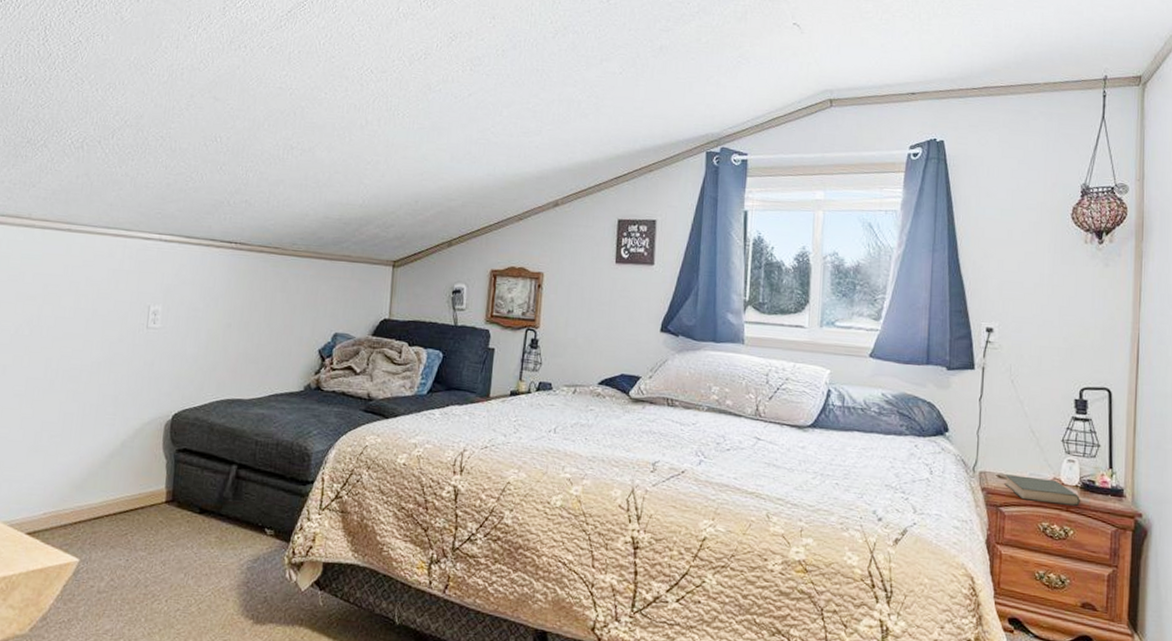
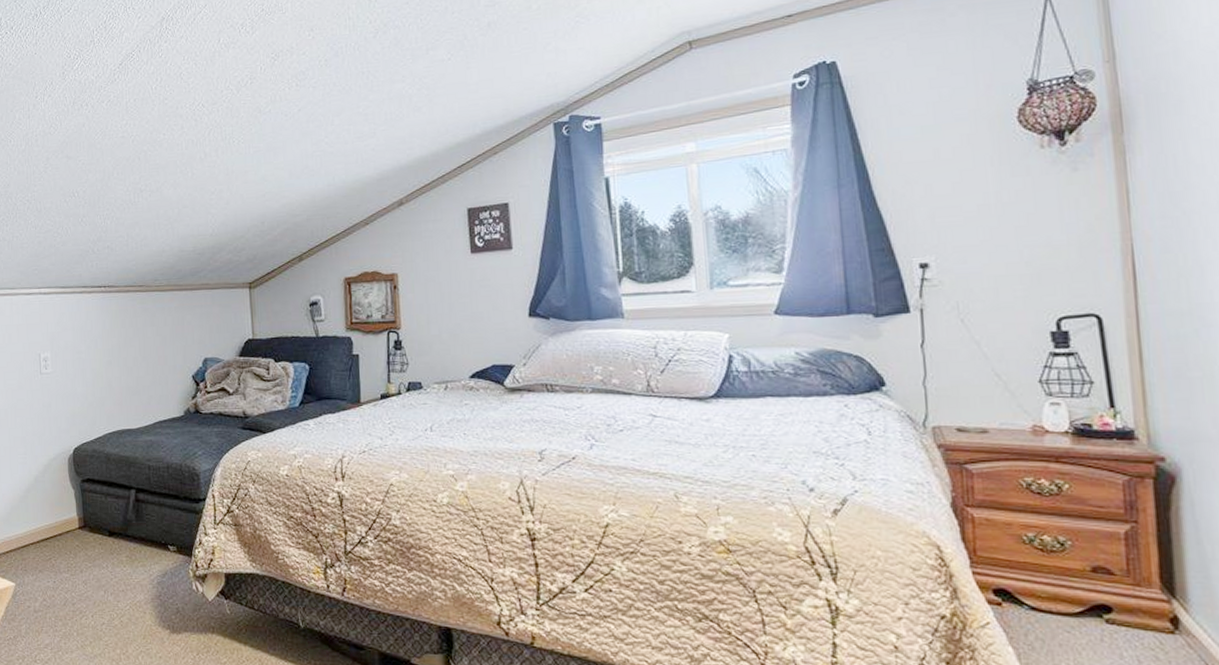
book: present [1004,474,1080,506] -> none [966,426,1074,455]

